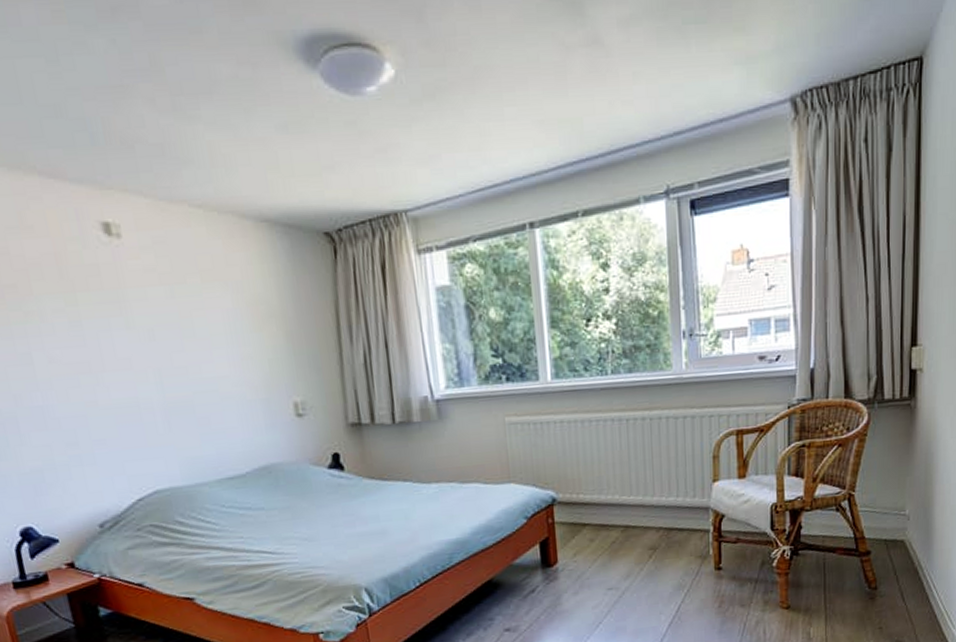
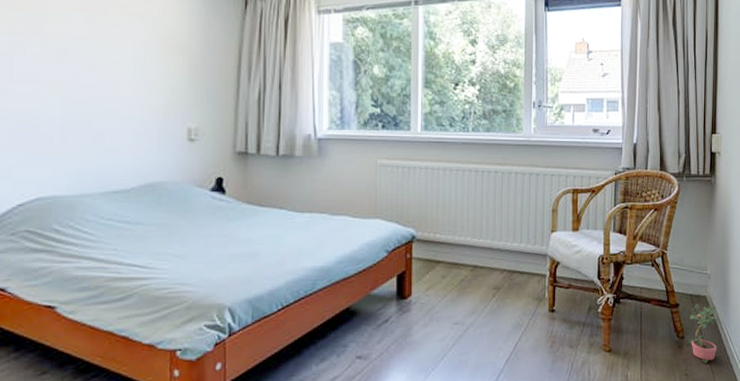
potted plant: none [883,549,918,615] -> present [689,303,717,363]

